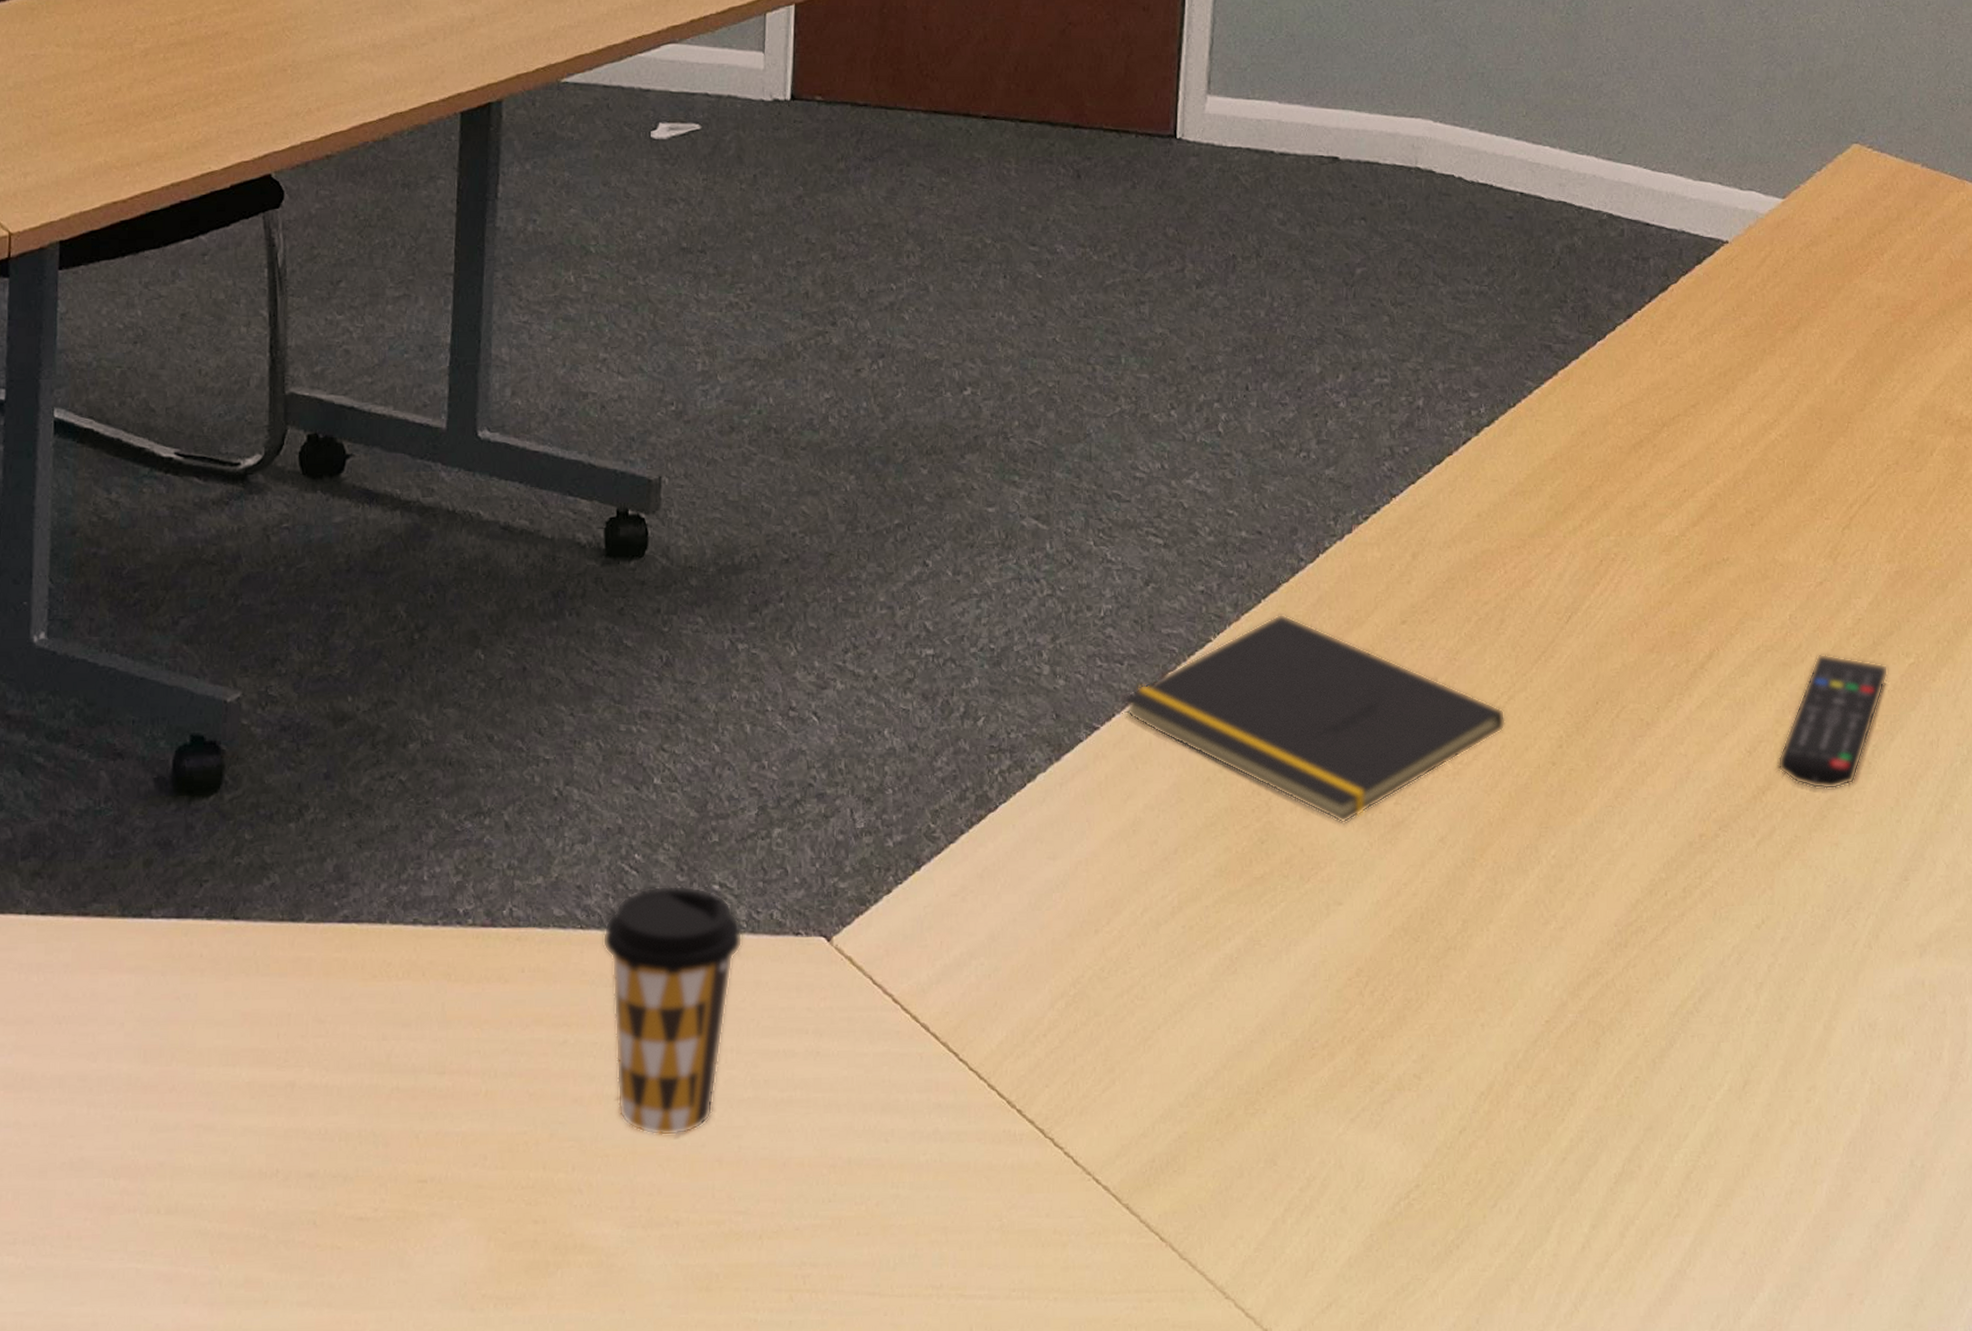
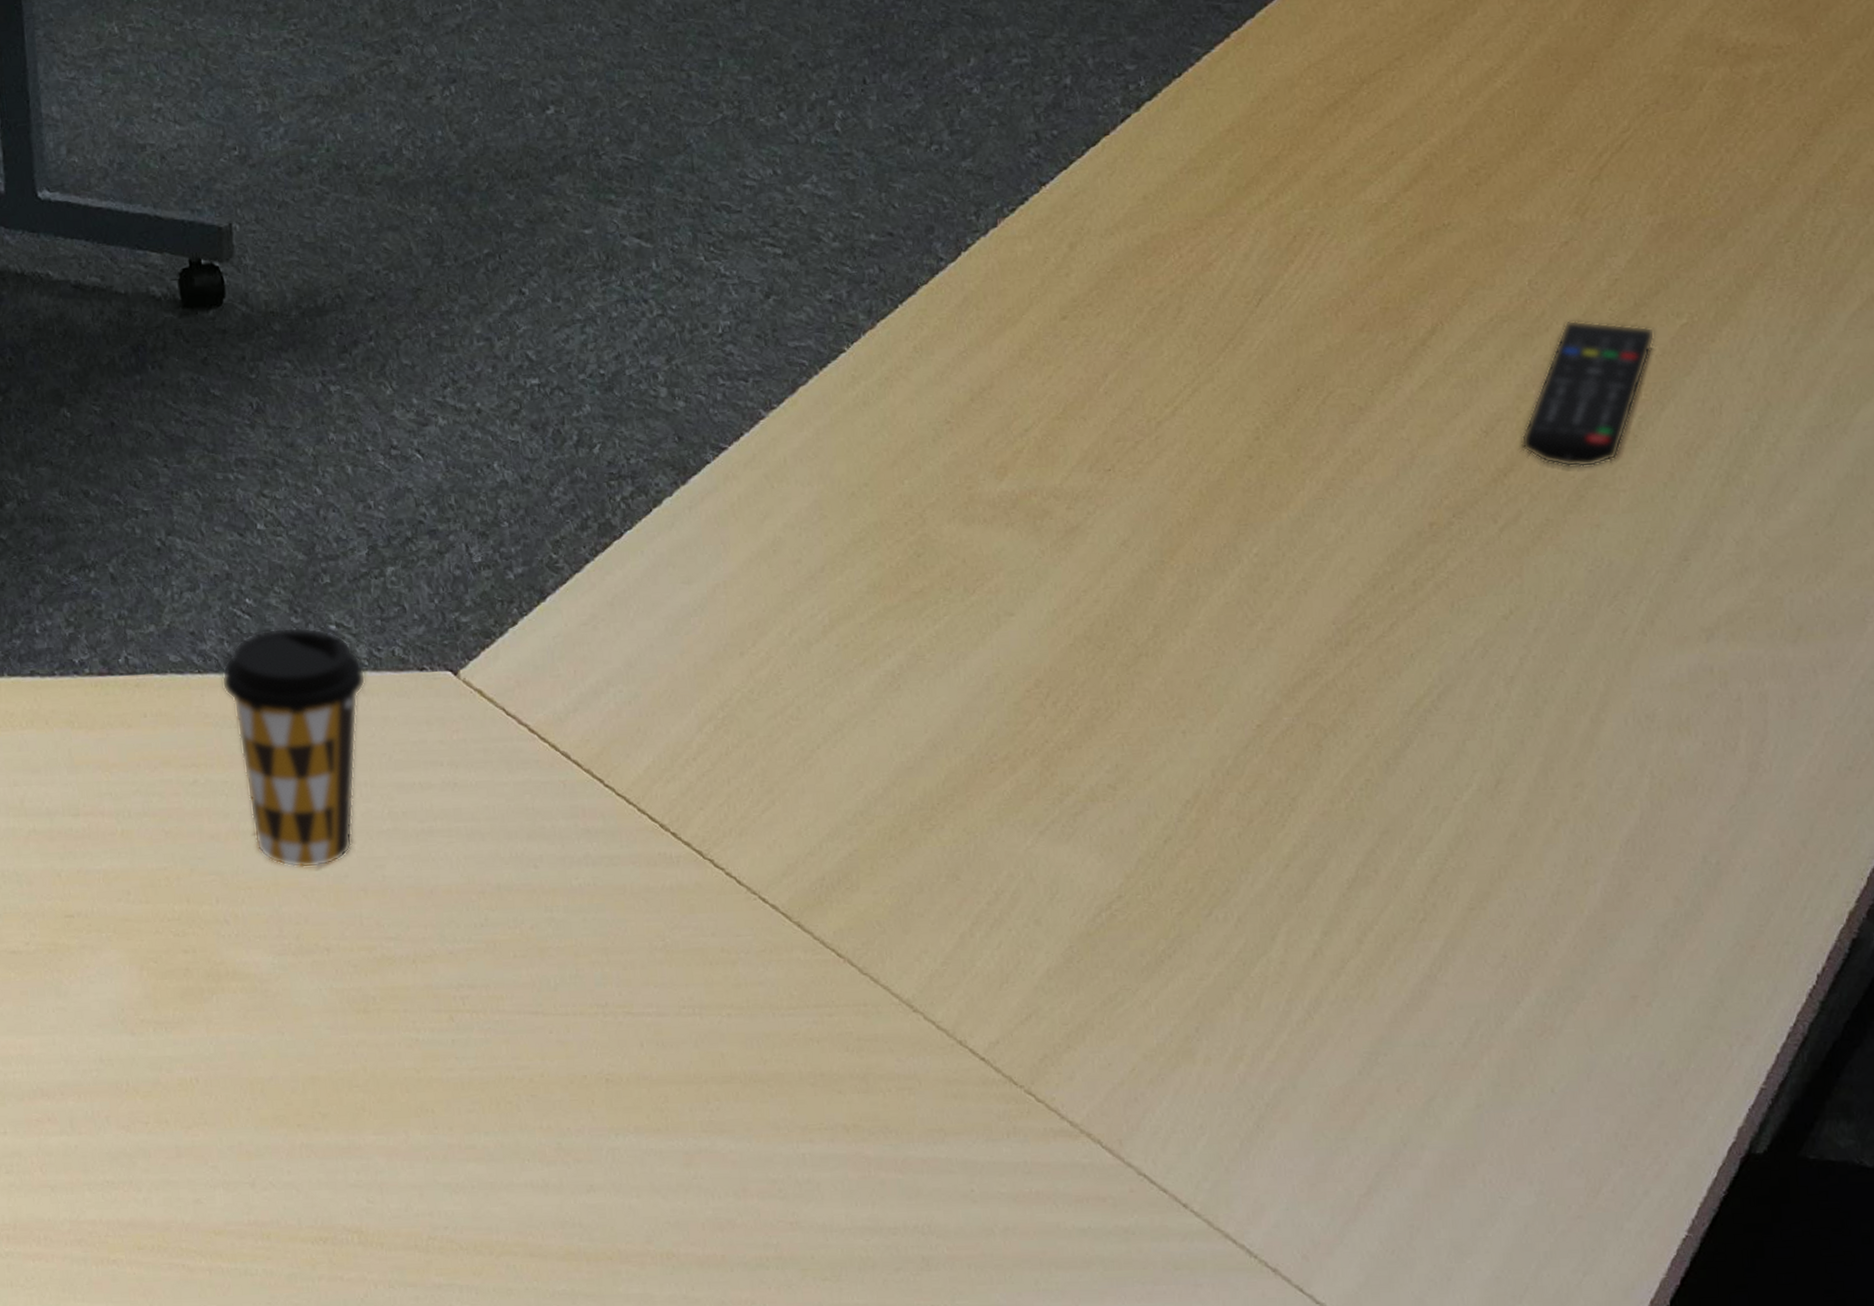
notepad: present [1123,614,1505,823] -> none [751,317,1191,532]

